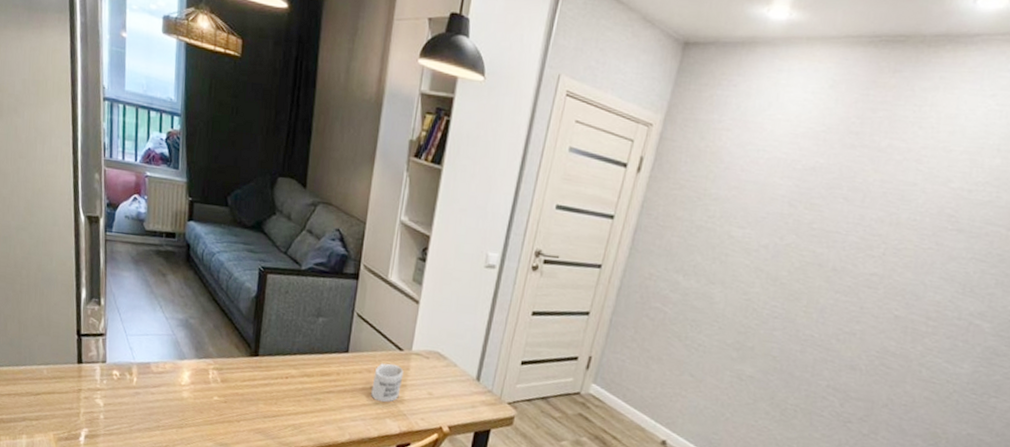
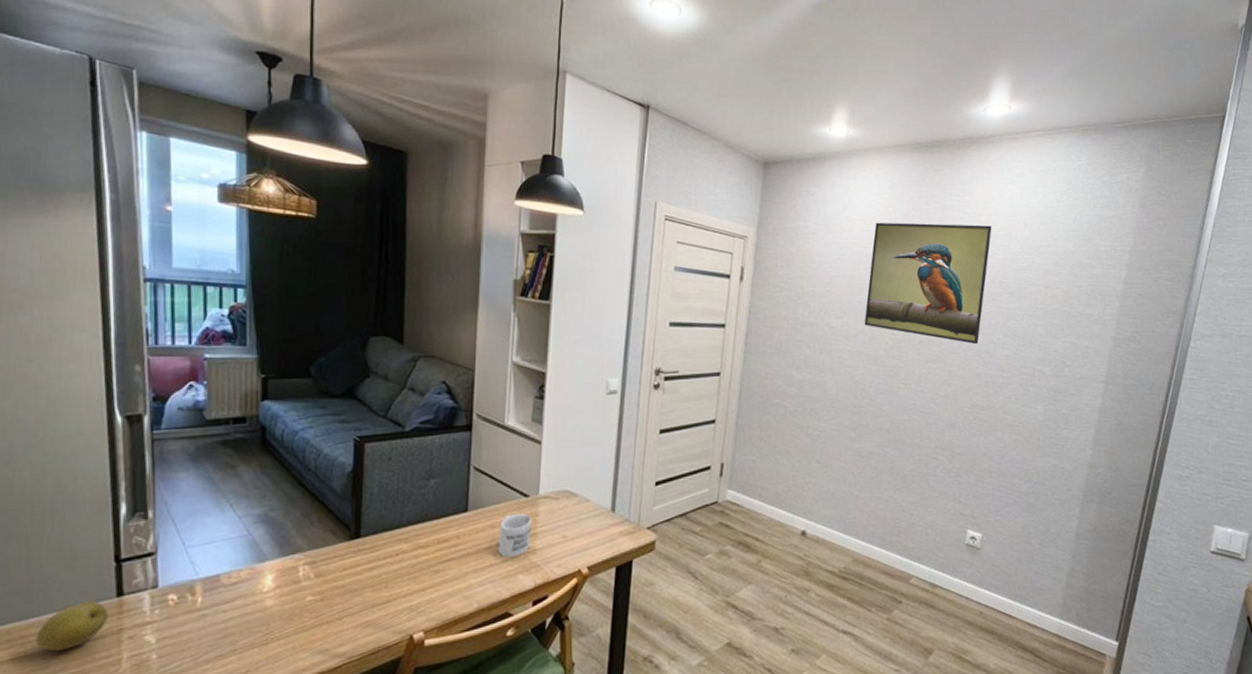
fruit: none [23,361,72,396] -> present [35,601,108,651]
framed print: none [769,125,952,283] -> present [864,222,992,345]

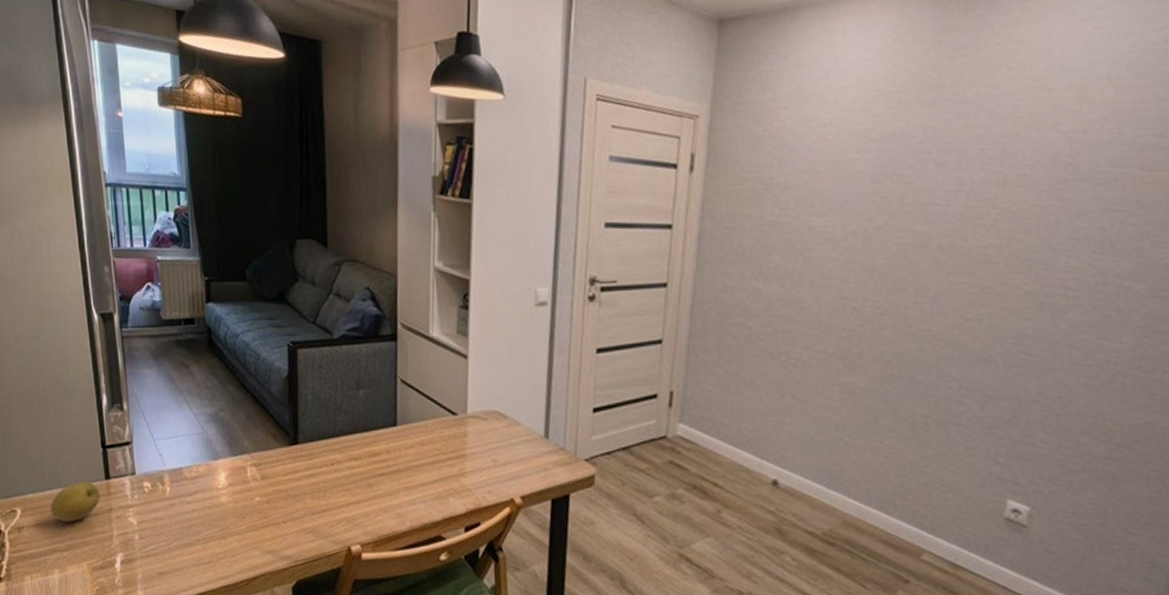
mug: present [498,513,533,558] -> none [428,431,462,479]
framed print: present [864,222,992,345] -> none [856,83,1053,252]

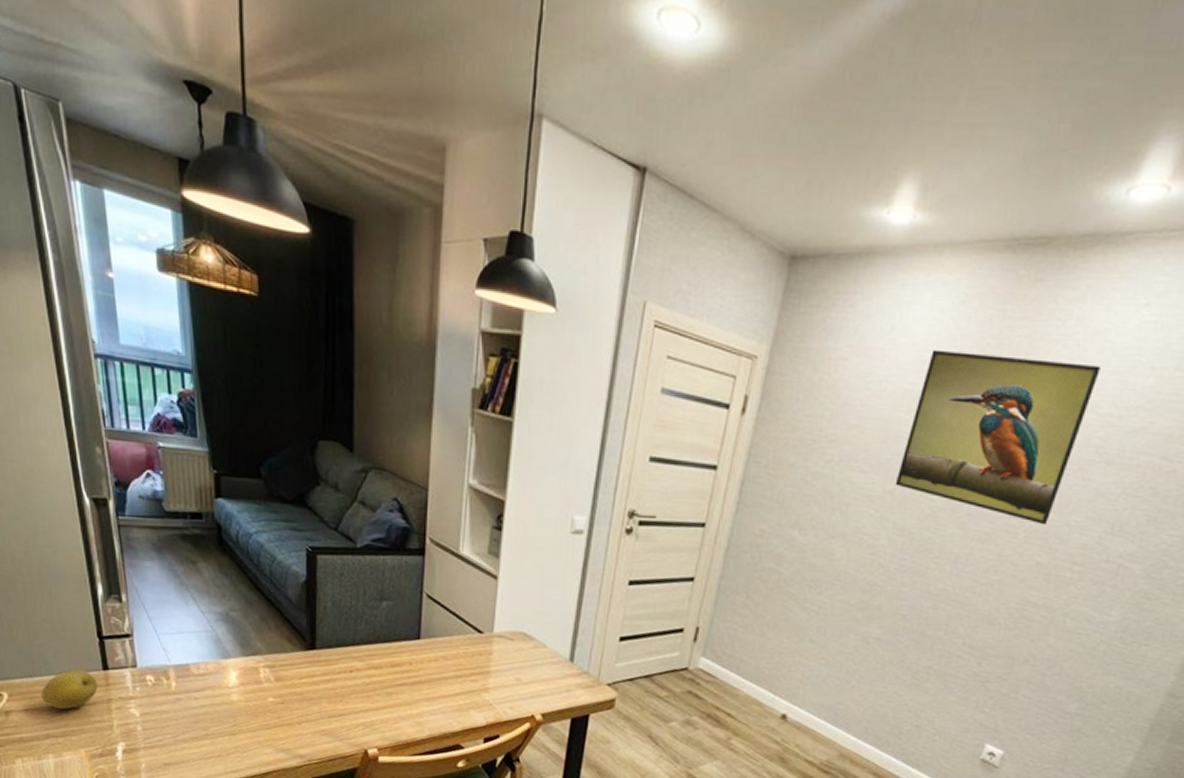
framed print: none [856,83,1053,252] -> present [895,349,1101,526]

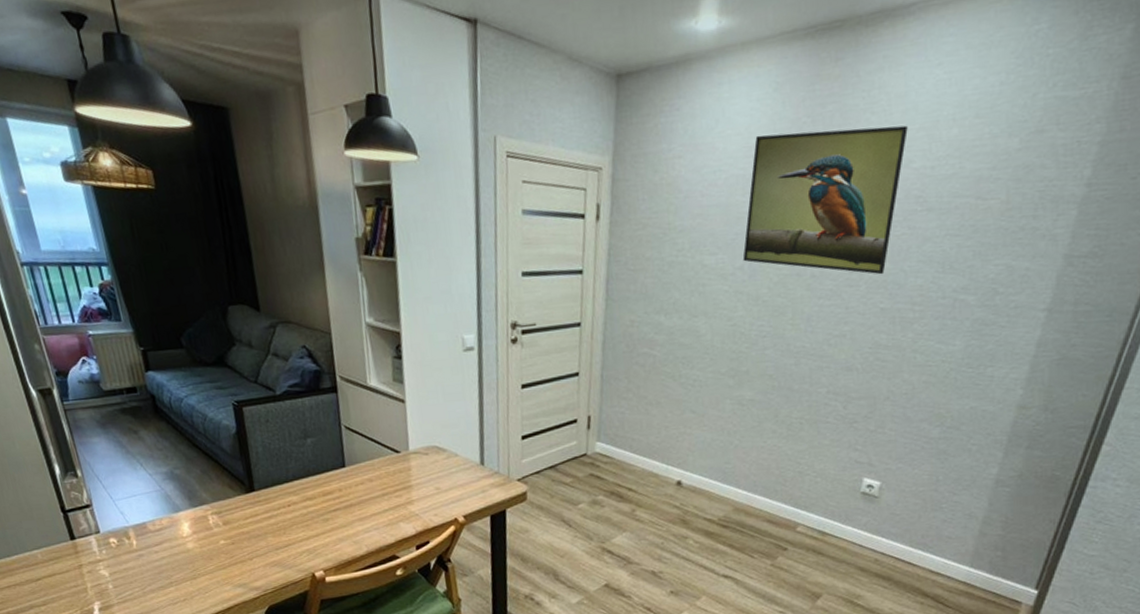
fruit: present [40,669,98,710] -> none [19,543,69,581]

